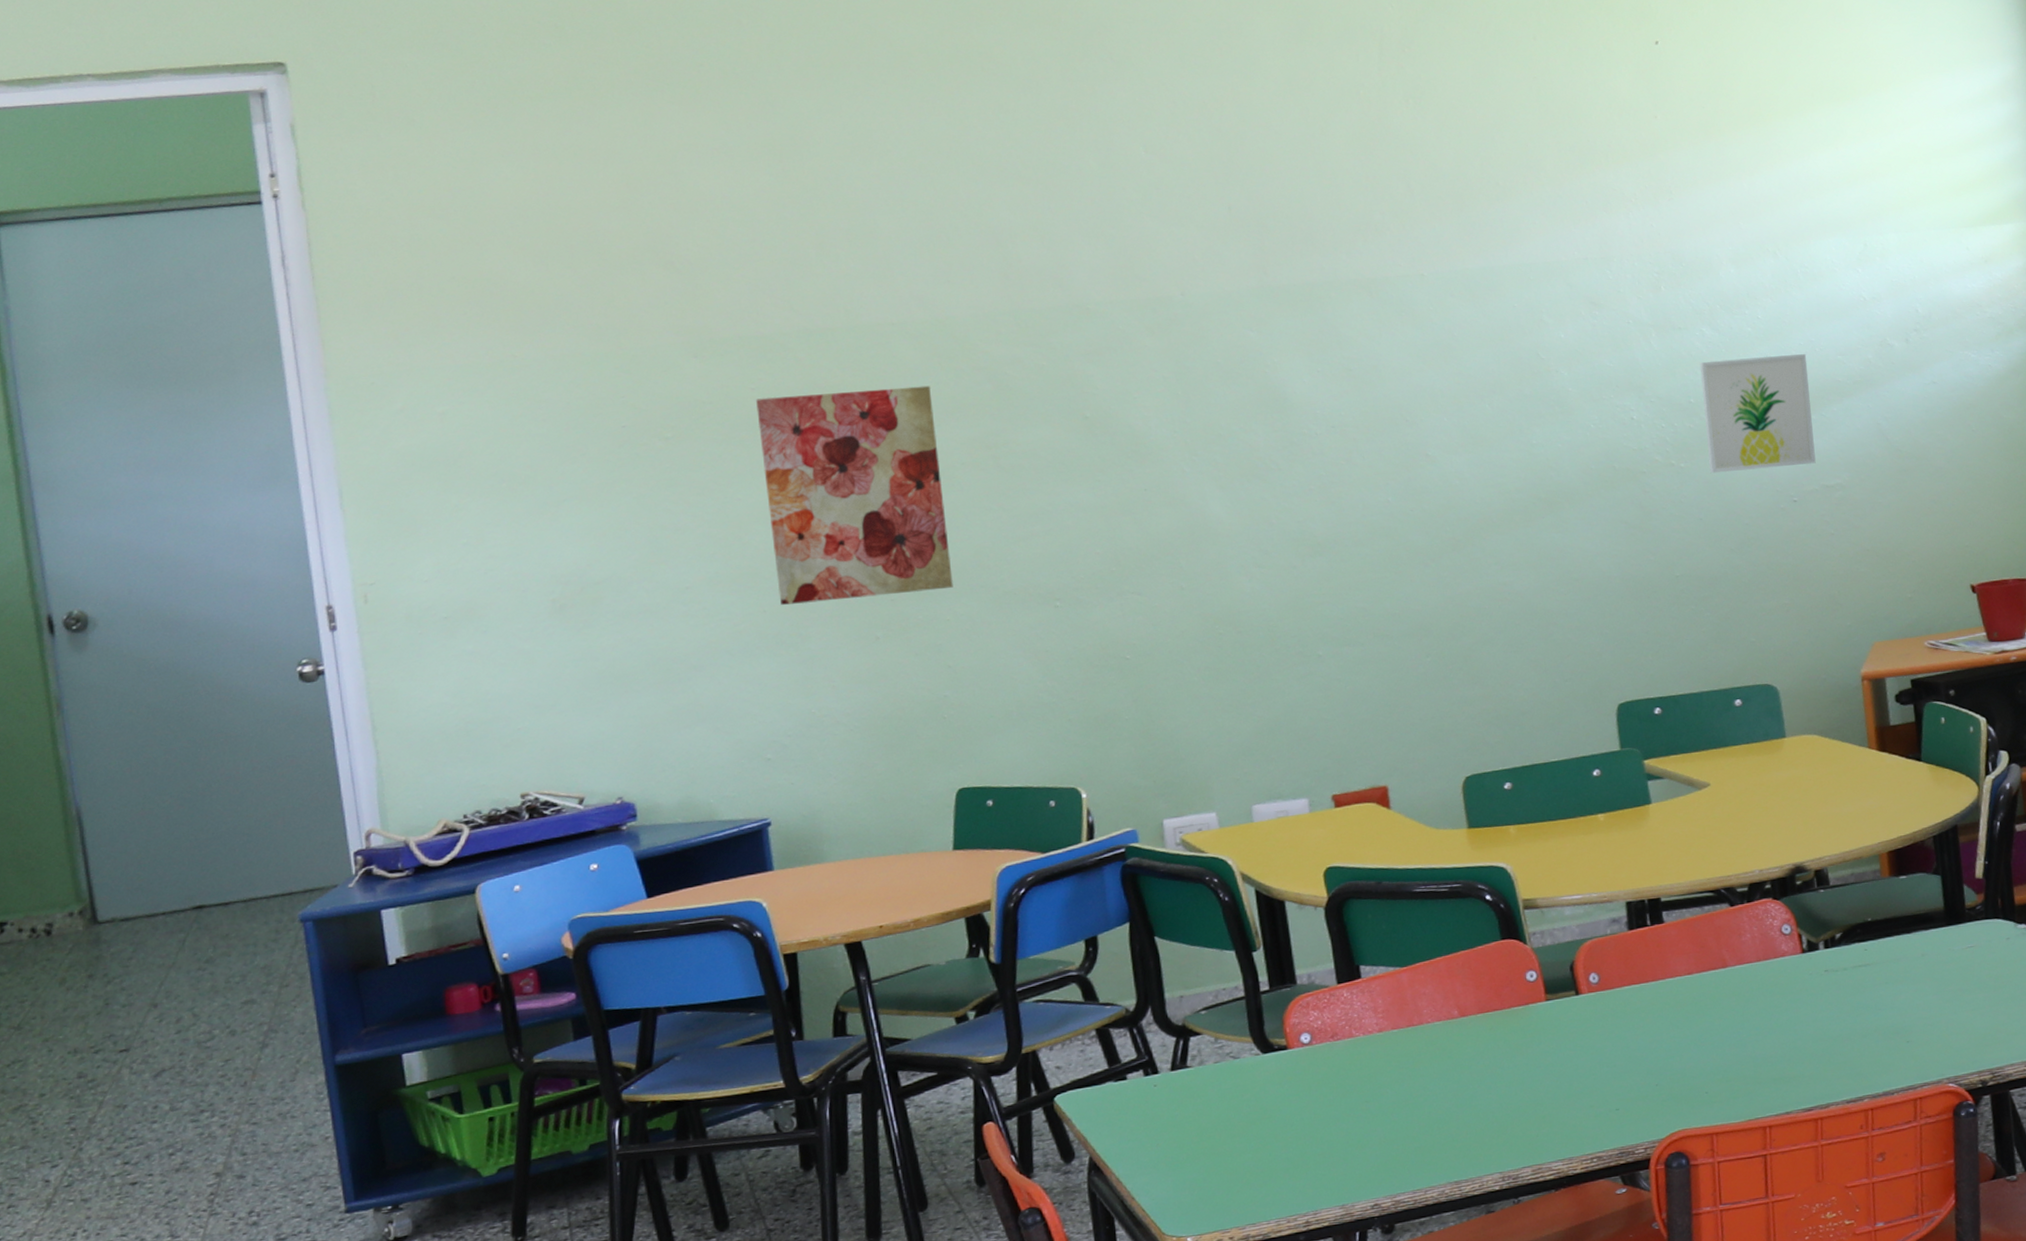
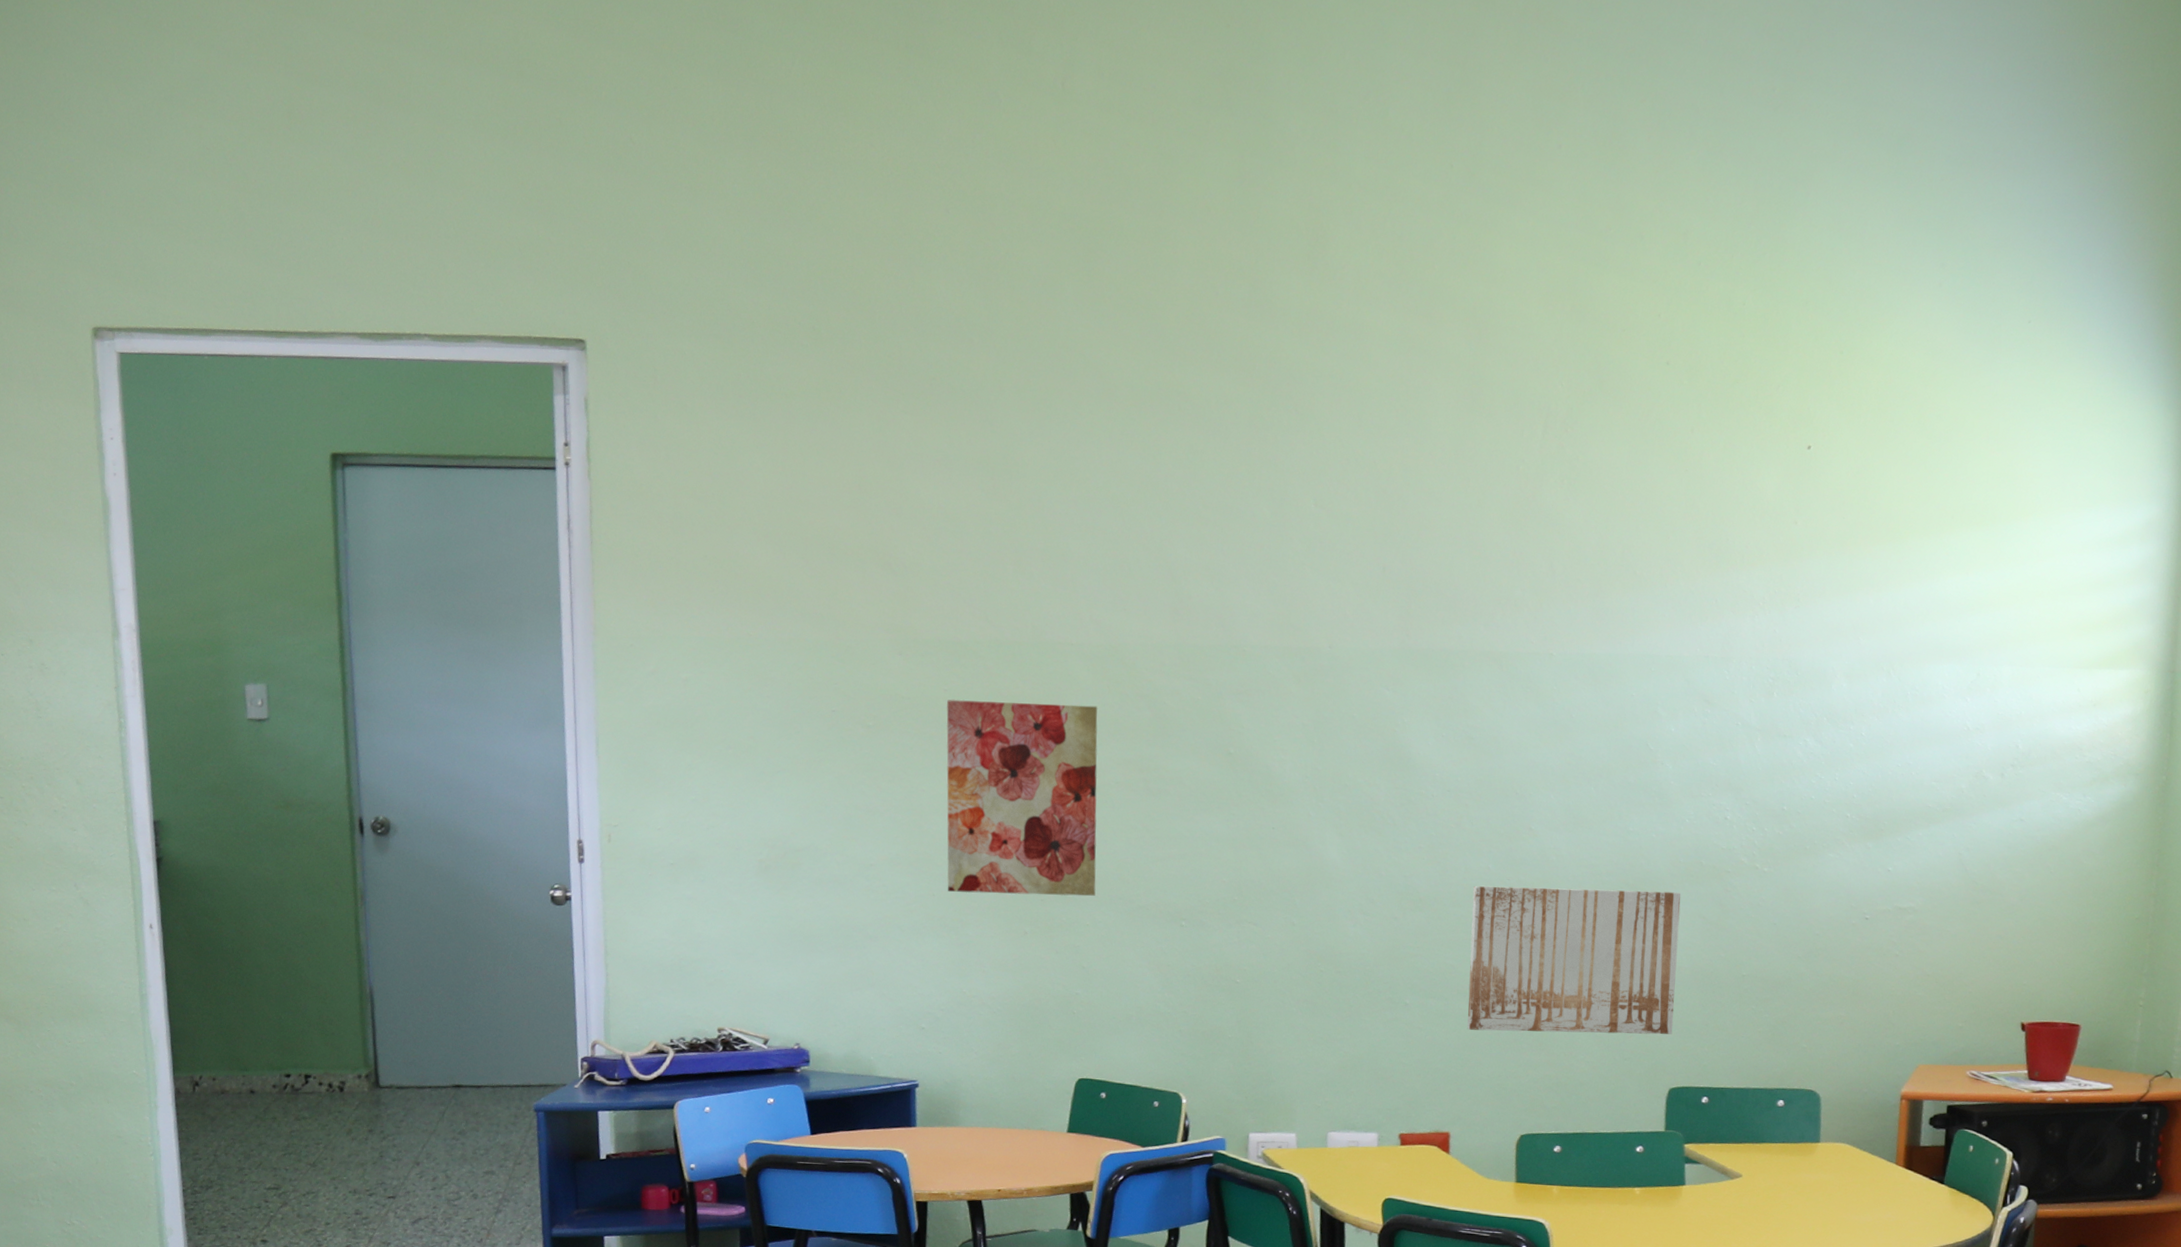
wall art: none [1374,500,1612,674] -> present [1467,885,1681,1035]
wall art: present [1699,354,1816,474] -> none [1791,771,1902,885]

